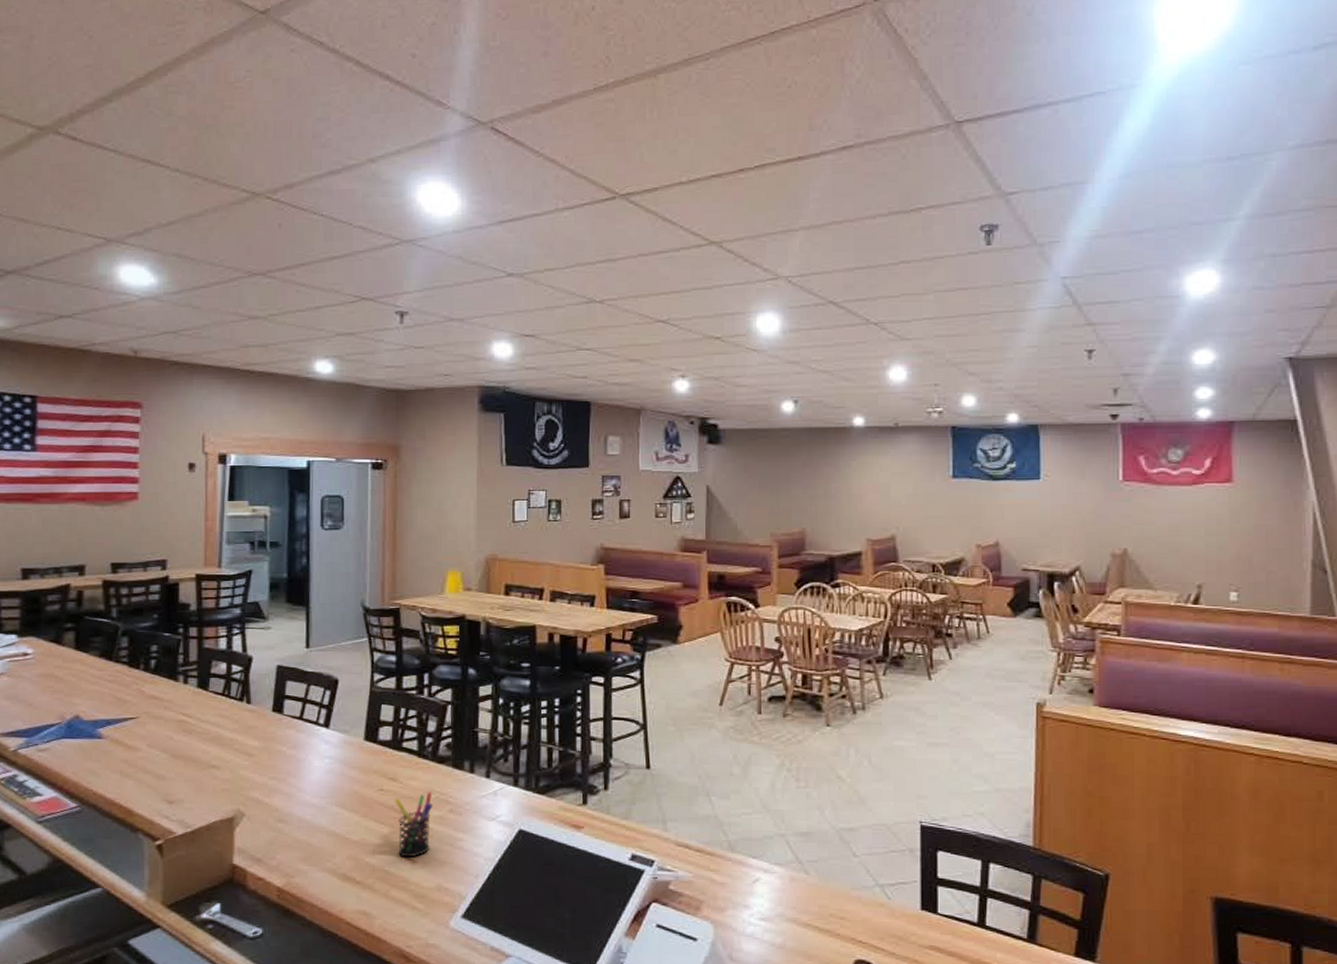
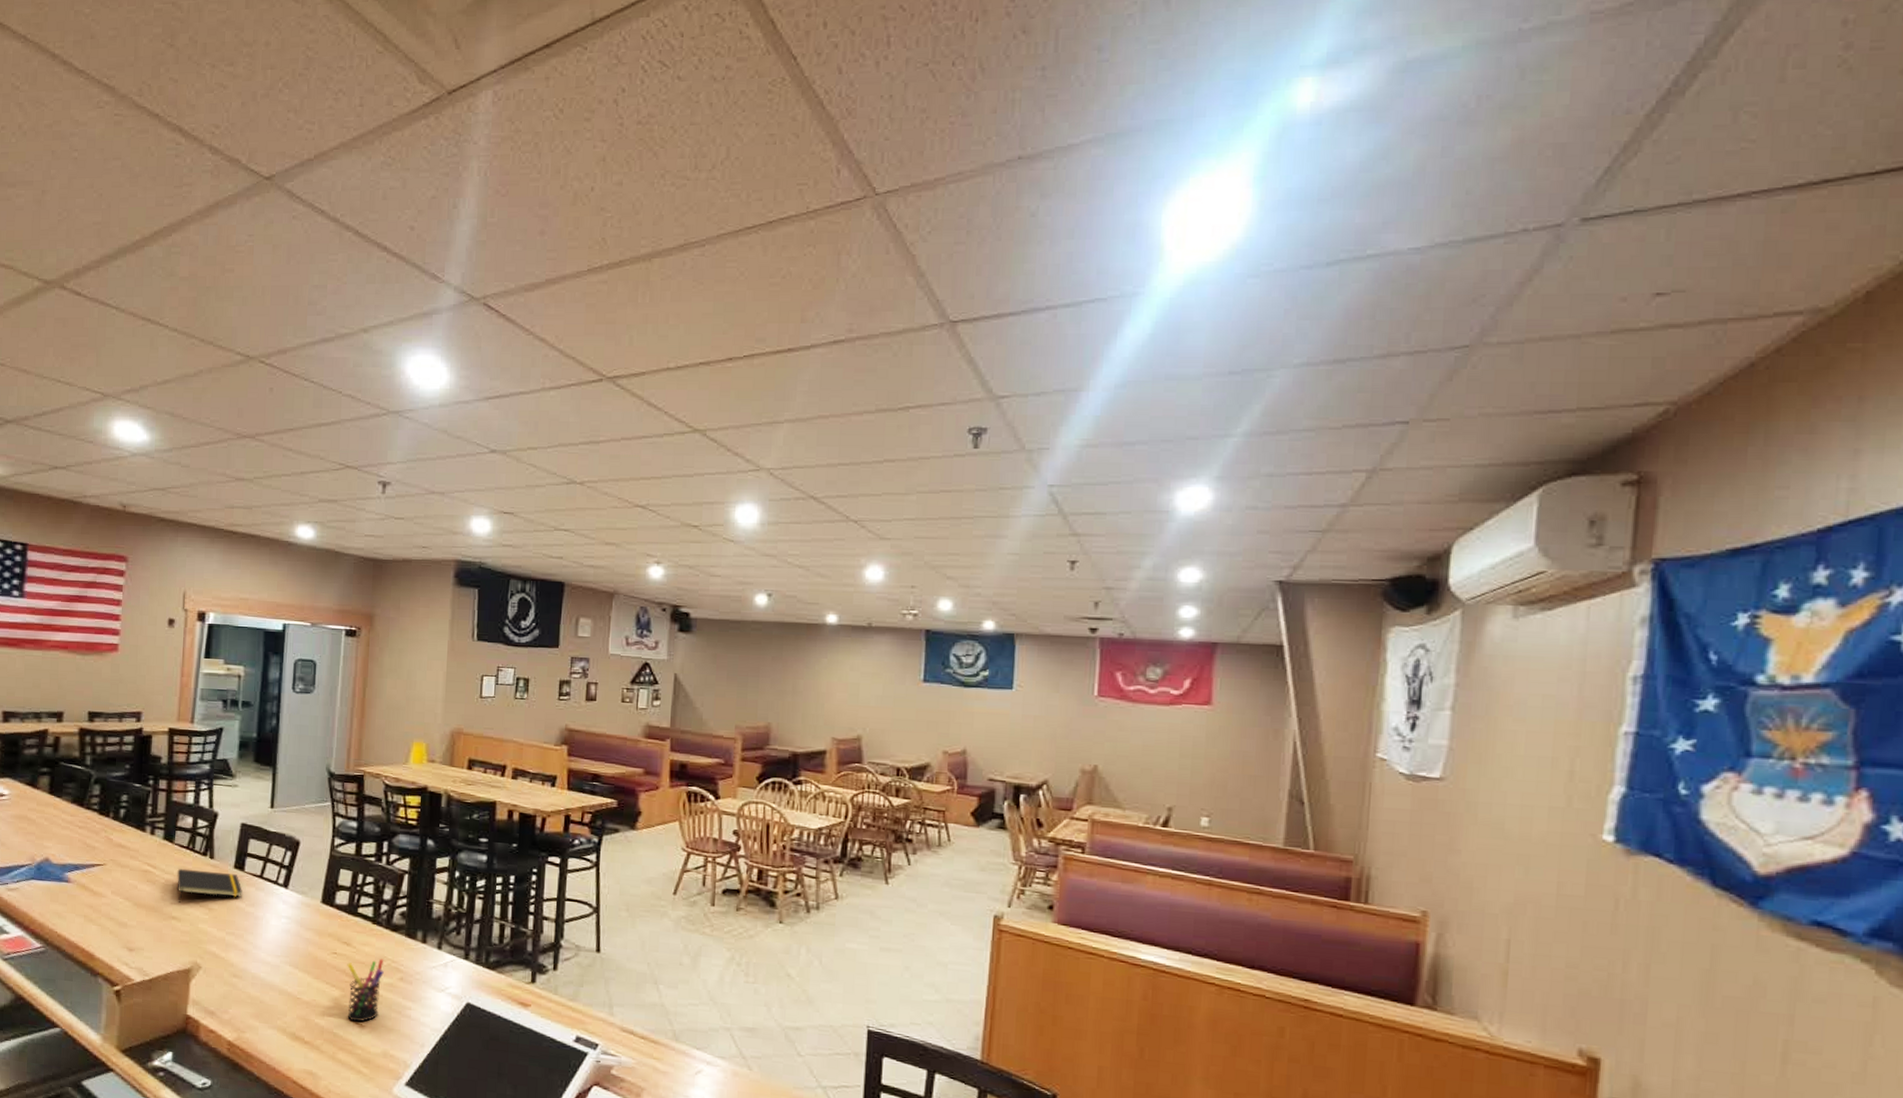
notepad: none [213,715,282,751] -> present [176,868,242,903]

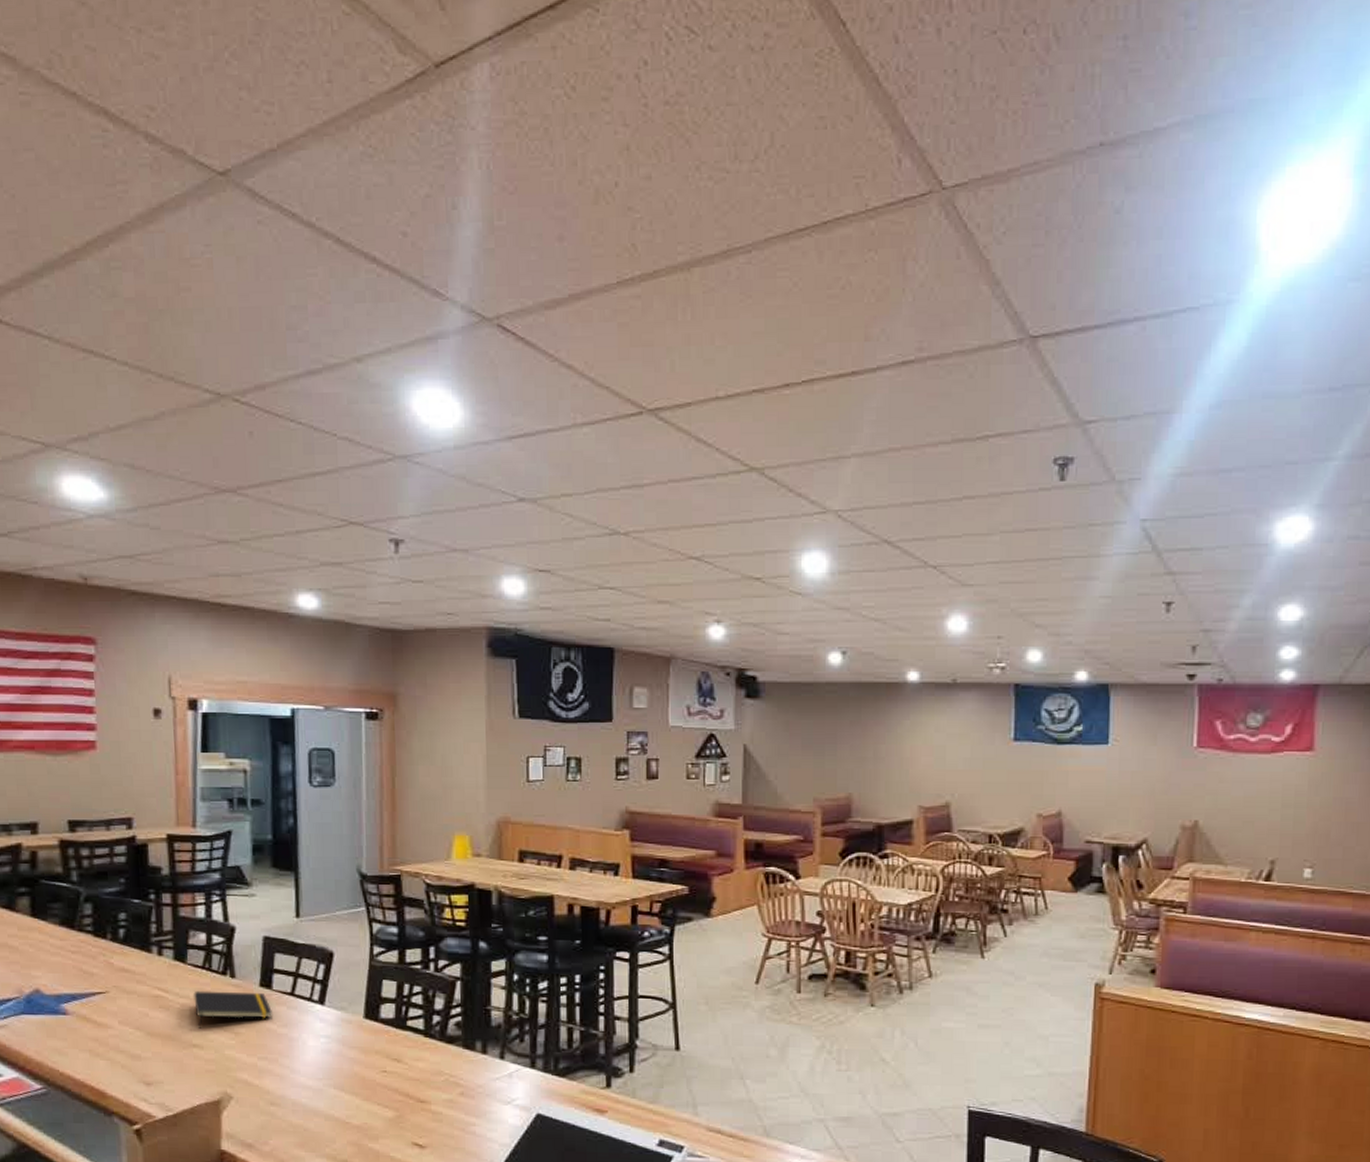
pen holder: present [347,958,384,1022] -> none [399,1073,442,1143]

